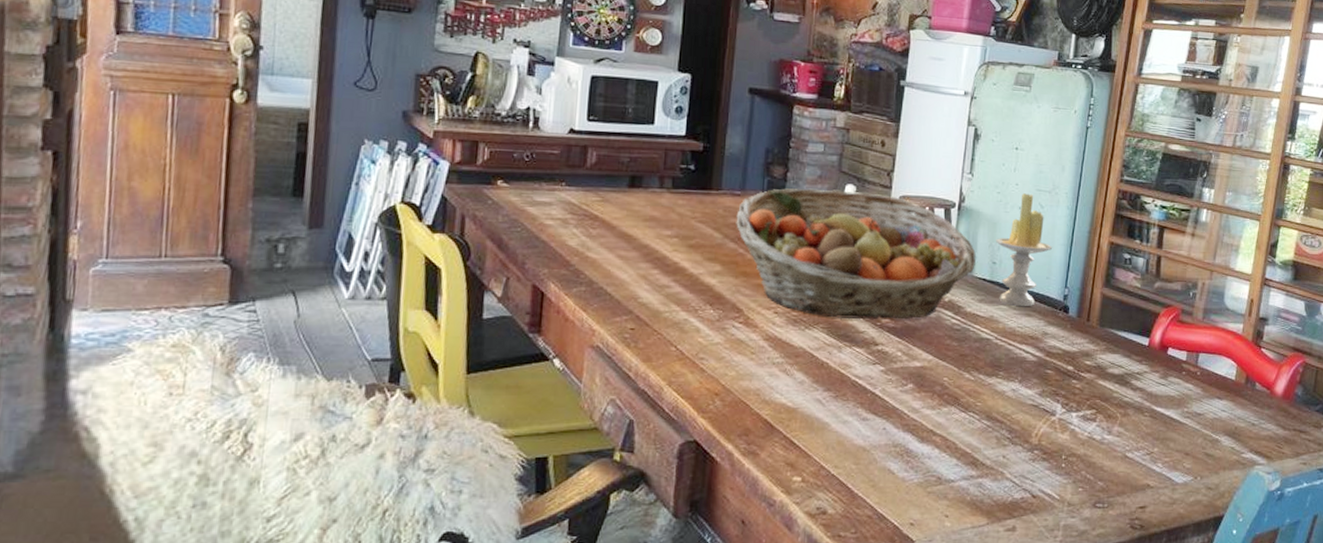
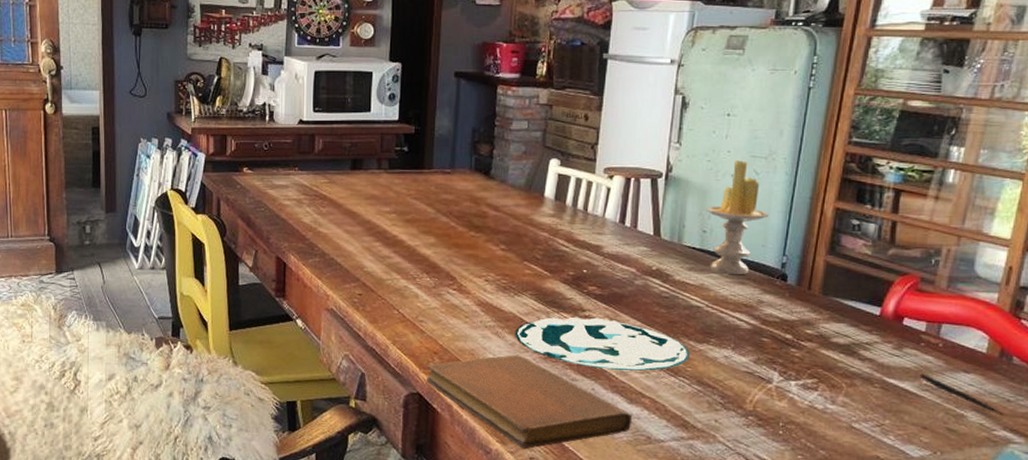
notebook: none [705,394,924,498] -> present [427,355,633,449]
fruit basket: present [736,188,976,320] -> none [447,164,685,287]
plate: none [804,351,980,407] -> present [515,317,690,371]
pen: none [1182,401,1249,439] -> present [920,373,1003,416]

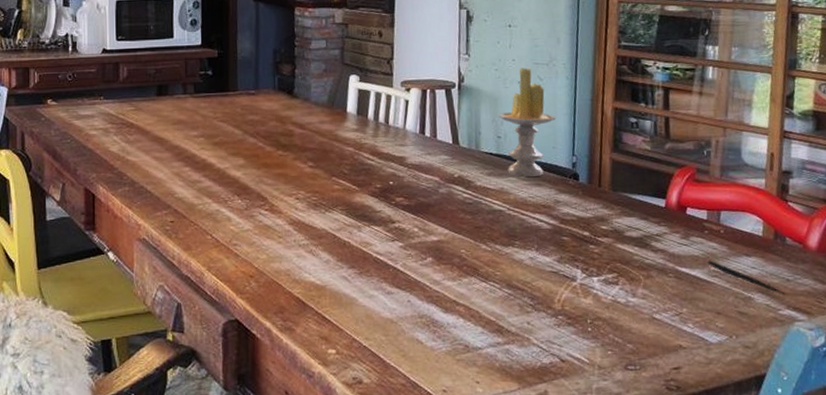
notebook: present [427,355,633,449] -> none [244,272,450,369]
plate: present [515,317,690,371] -> none [328,228,498,280]

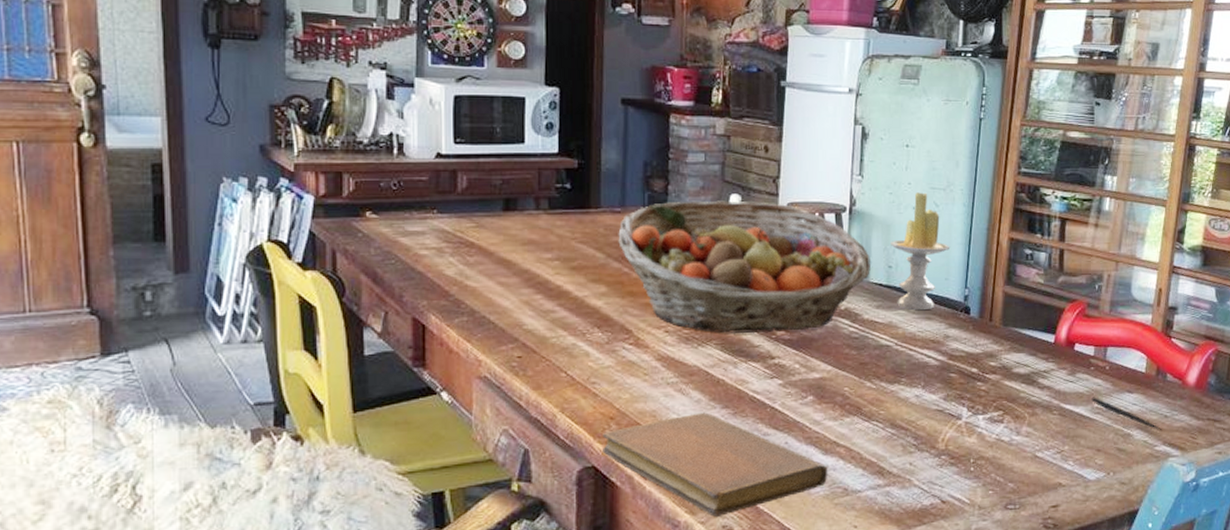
notebook: none [244,272,450,369] -> present [602,412,828,517]
fruit basket: none [253,80,481,201] -> present [618,200,871,334]

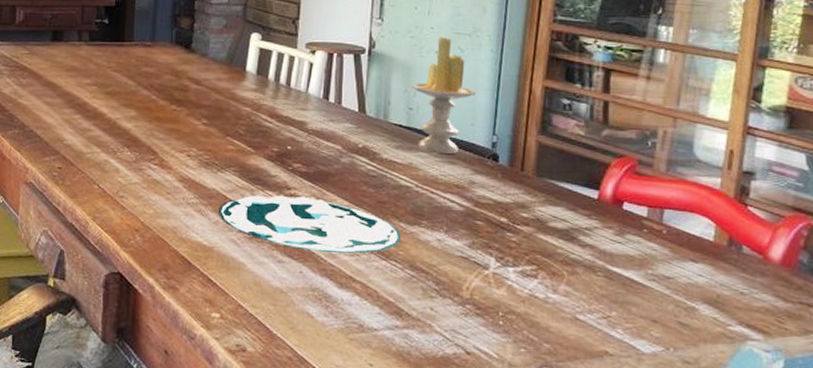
notebook: present [602,412,828,517] -> none [128,234,343,335]
fruit basket: present [618,200,871,334] -> none [148,38,390,164]
plate: none [700,364,882,420] -> present [218,195,401,254]
pen: present [1091,397,1162,431] -> none [645,262,737,310]

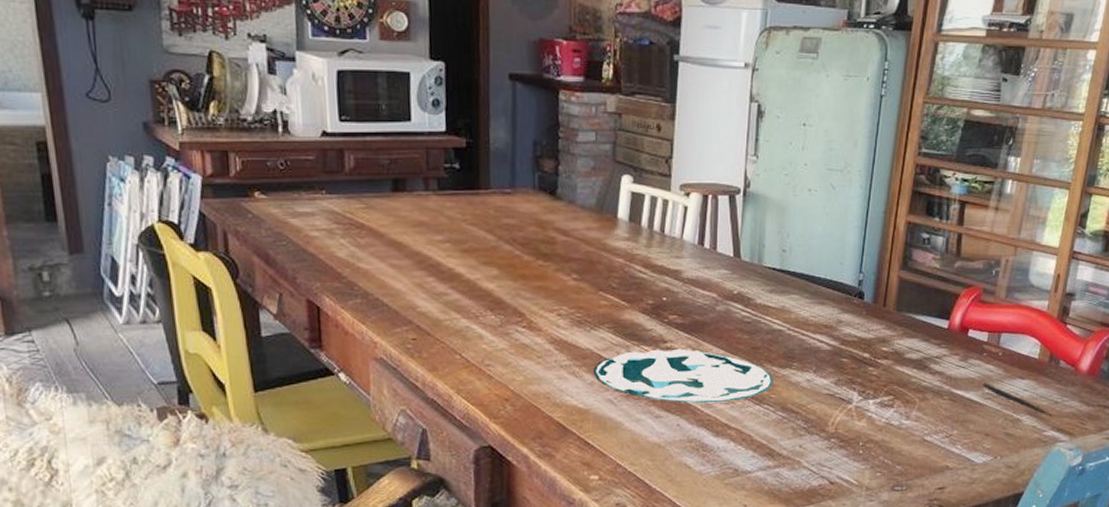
candle: present [412,37,477,154] -> none [785,174,846,294]
pen: none [645,262,737,310] -> present [982,382,1052,417]

